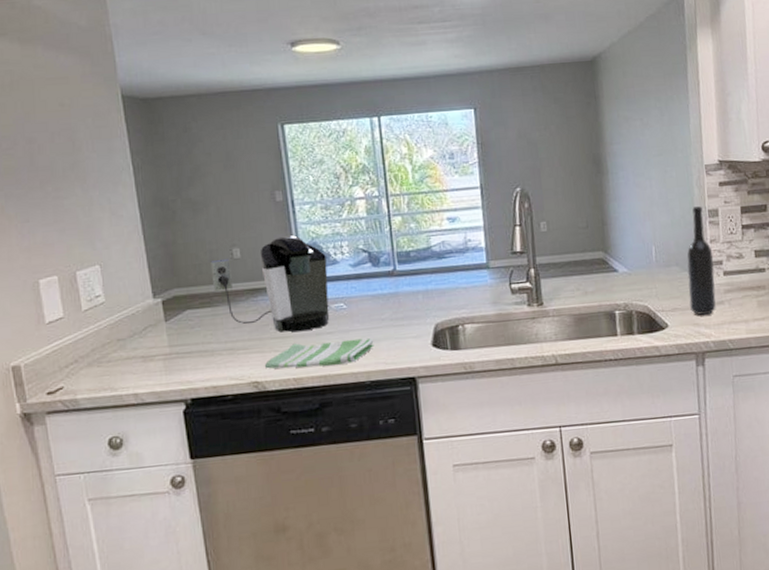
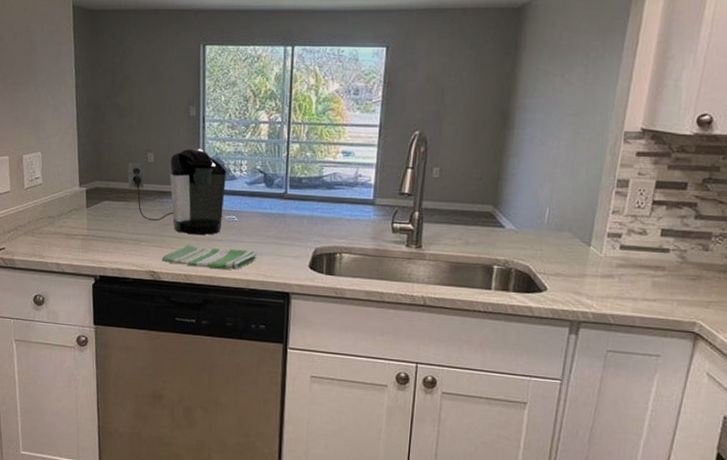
bottle: present [687,206,716,316] -> none [575,174,613,286]

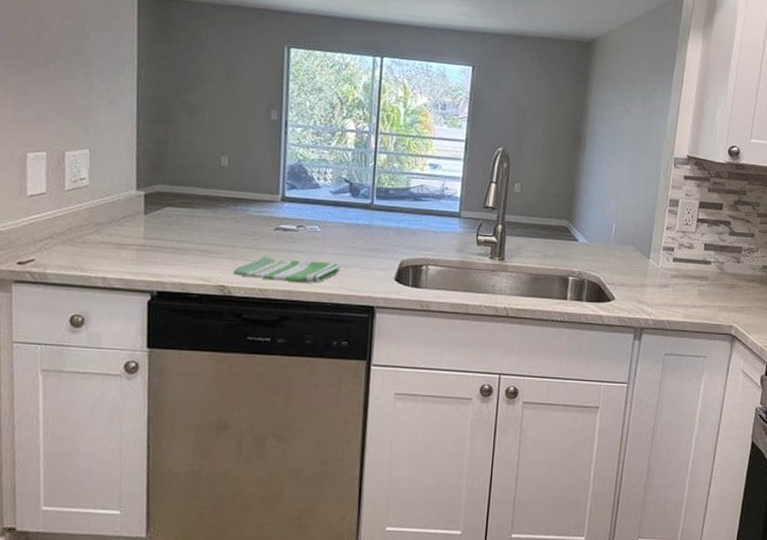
coffee maker: present [127,148,226,235] -> none [196,153,310,246]

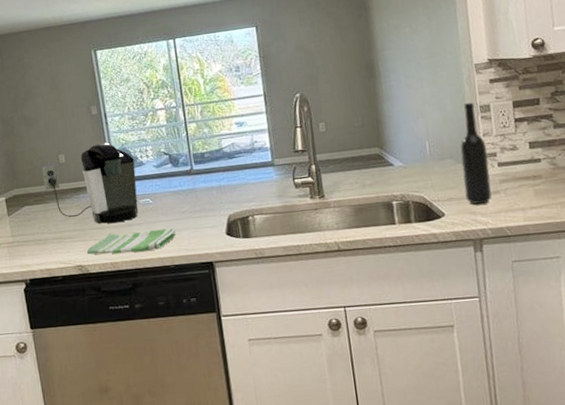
coffee maker: none [196,153,310,246] -> present [42,142,139,224]
bottle: none [637,194,667,295] -> present [460,103,492,205]

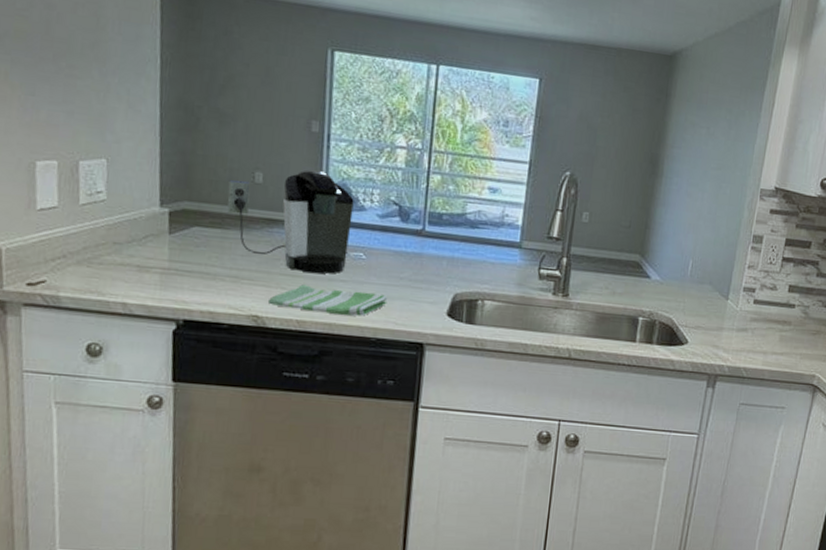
bottle: present [460,103,492,205] -> none [713,229,749,340]

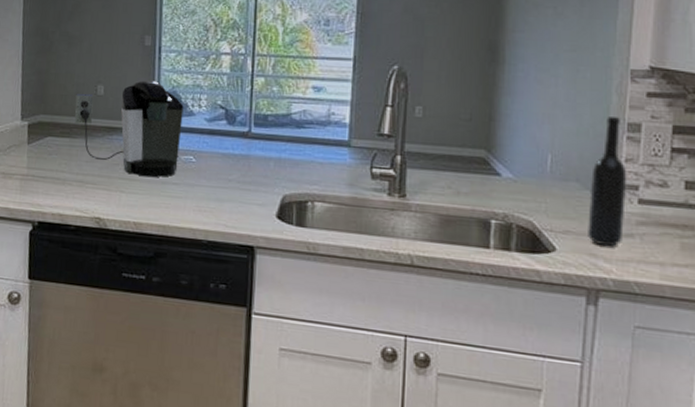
dish towel: present [267,284,388,316] -> none [108,188,217,219]
bottle: none [713,229,749,340] -> present [588,117,627,247]

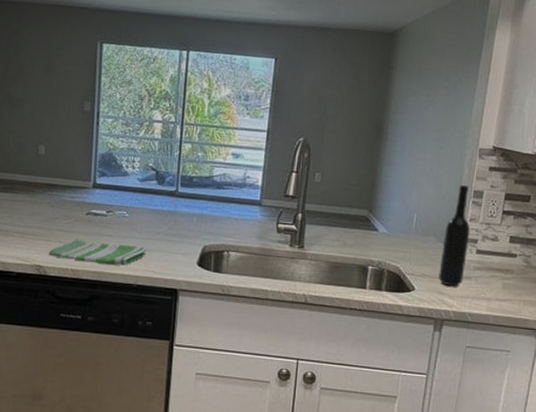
coffee maker: present [74,80,184,177] -> none [16,142,119,230]
dish towel: none [108,188,217,219] -> present [48,239,147,266]

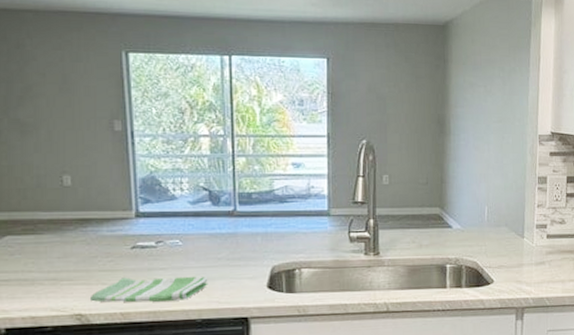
bottle: present [438,185,471,287] -> none [514,173,539,274]

